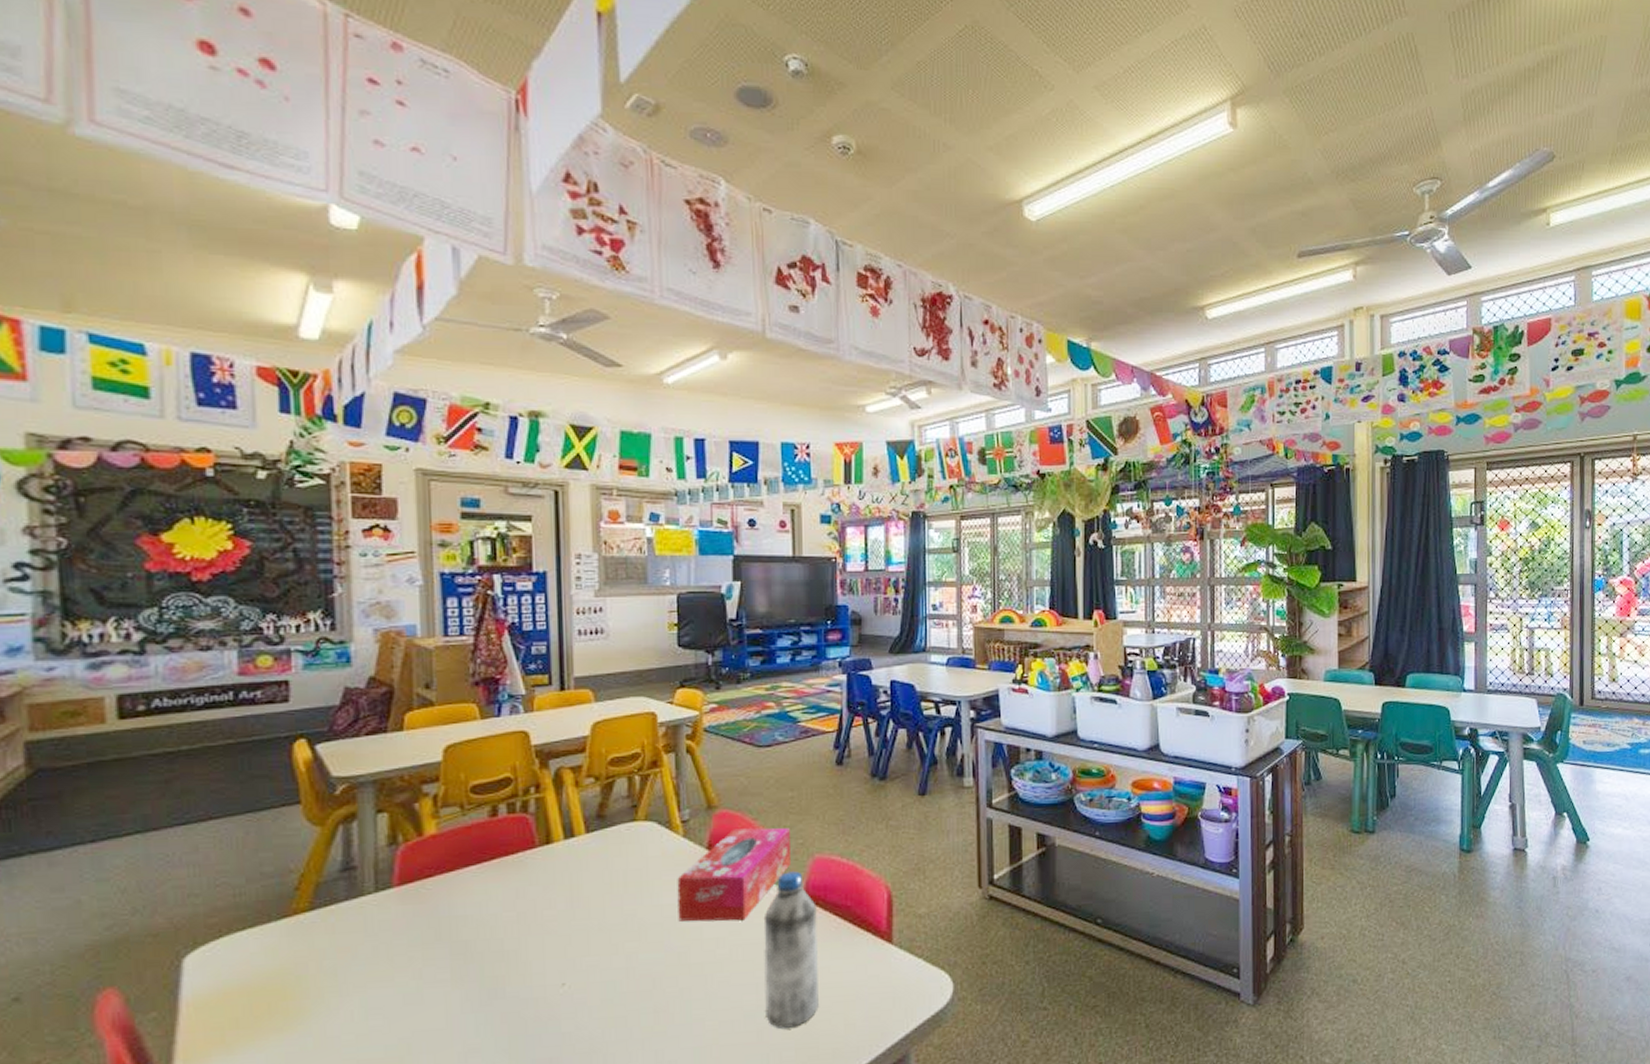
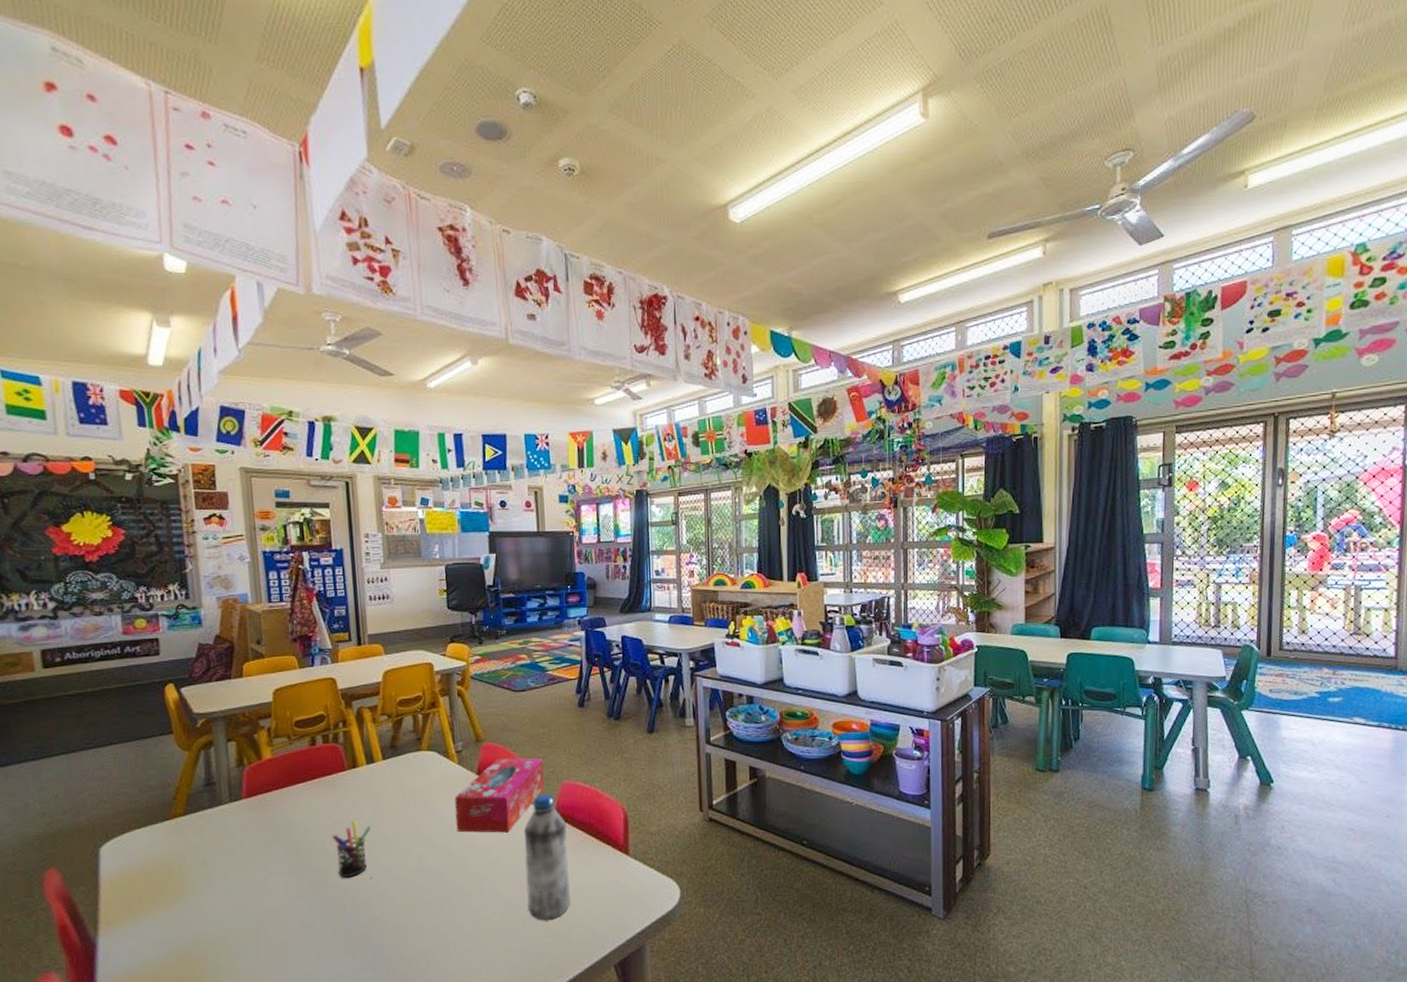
pen holder: none [514,910,567,986] -> present [332,820,372,878]

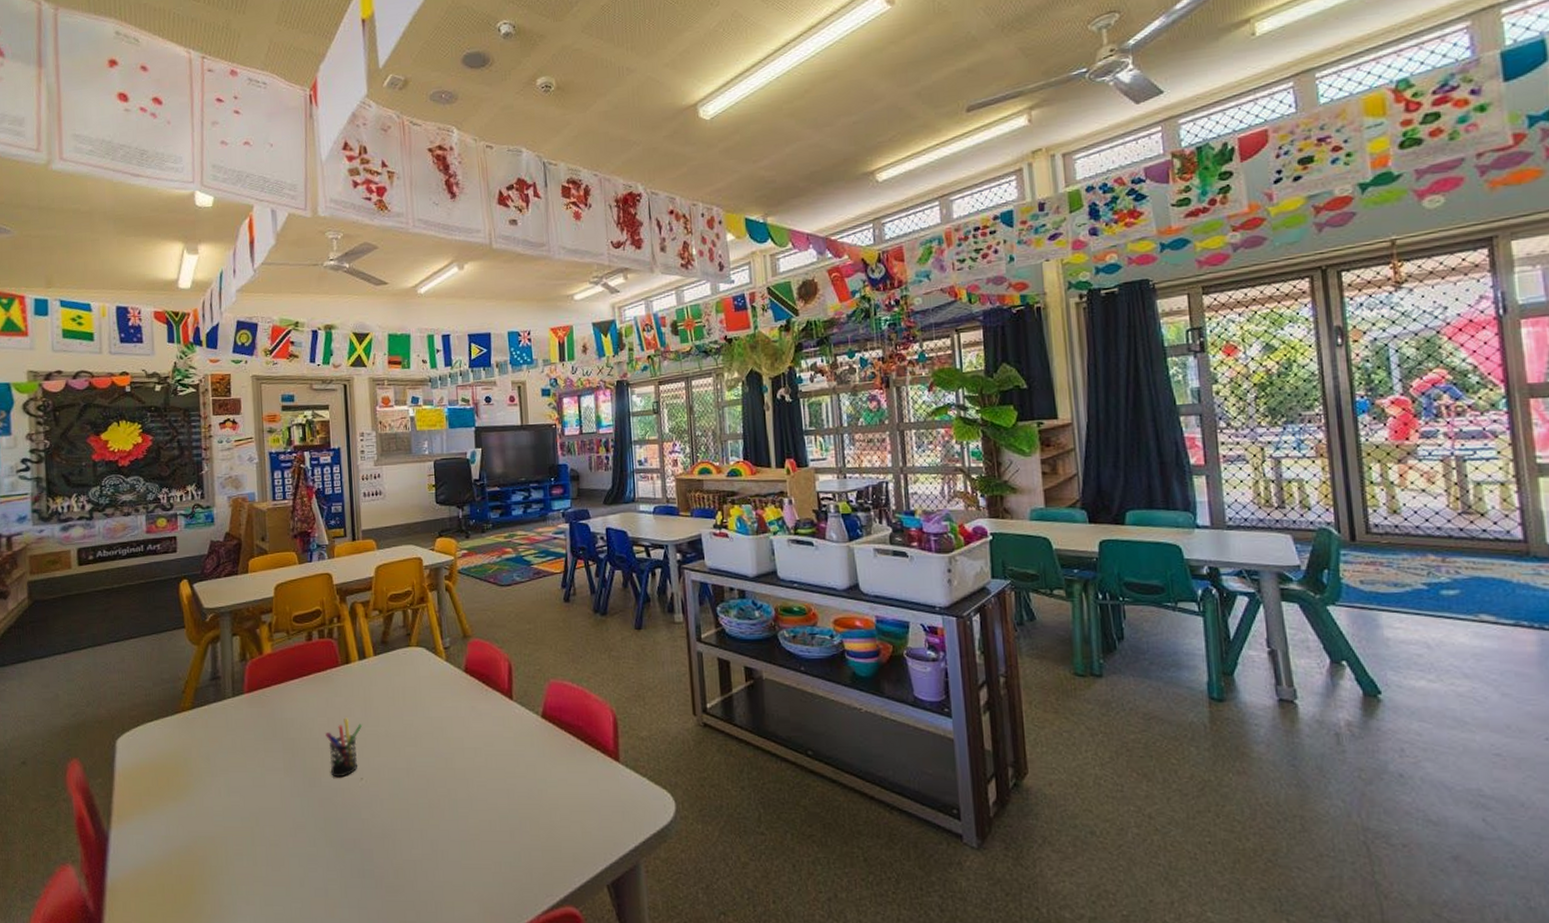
tissue box: present [454,758,544,833] -> none [442,655,531,734]
water bottle: present [523,794,570,920] -> none [511,693,559,831]

